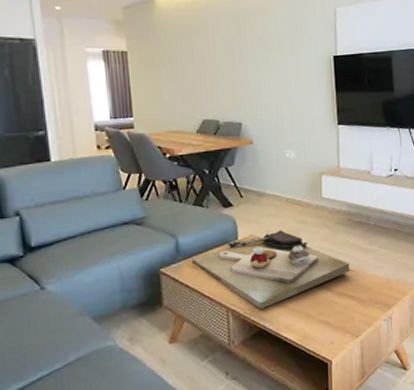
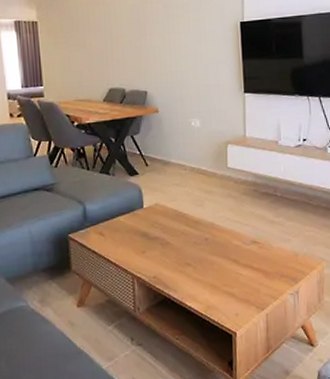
decorative tray: present [191,230,350,309] -> none [98,199,256,278]

